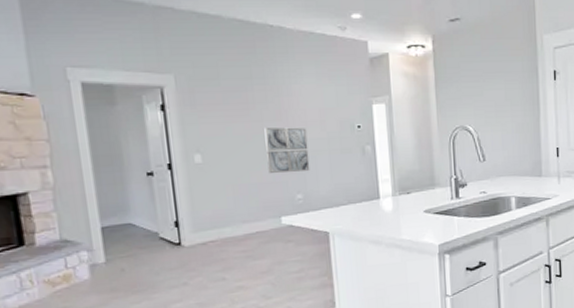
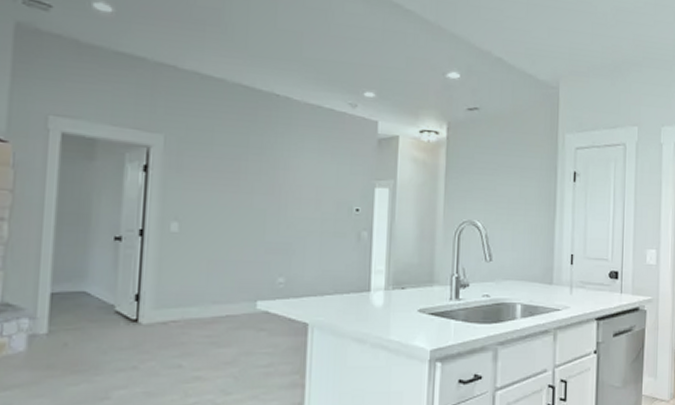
wall art: present [264,127,310,173] -> none [251,201,300,252]

